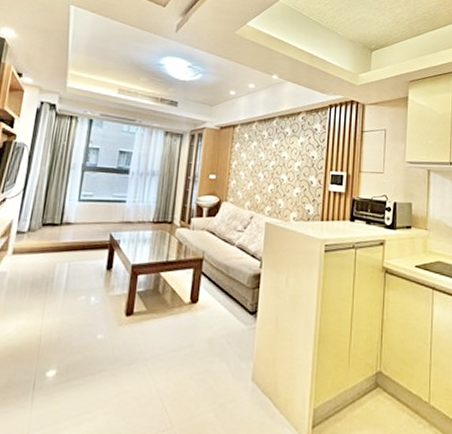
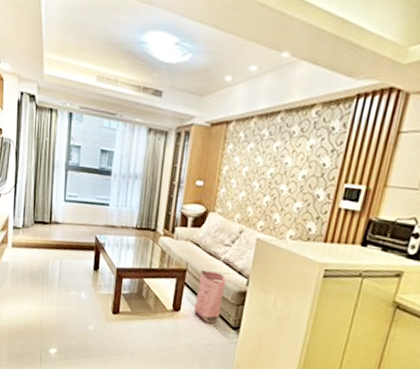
bag: none [212,256,241,312] -> present [194,270,226,324]

